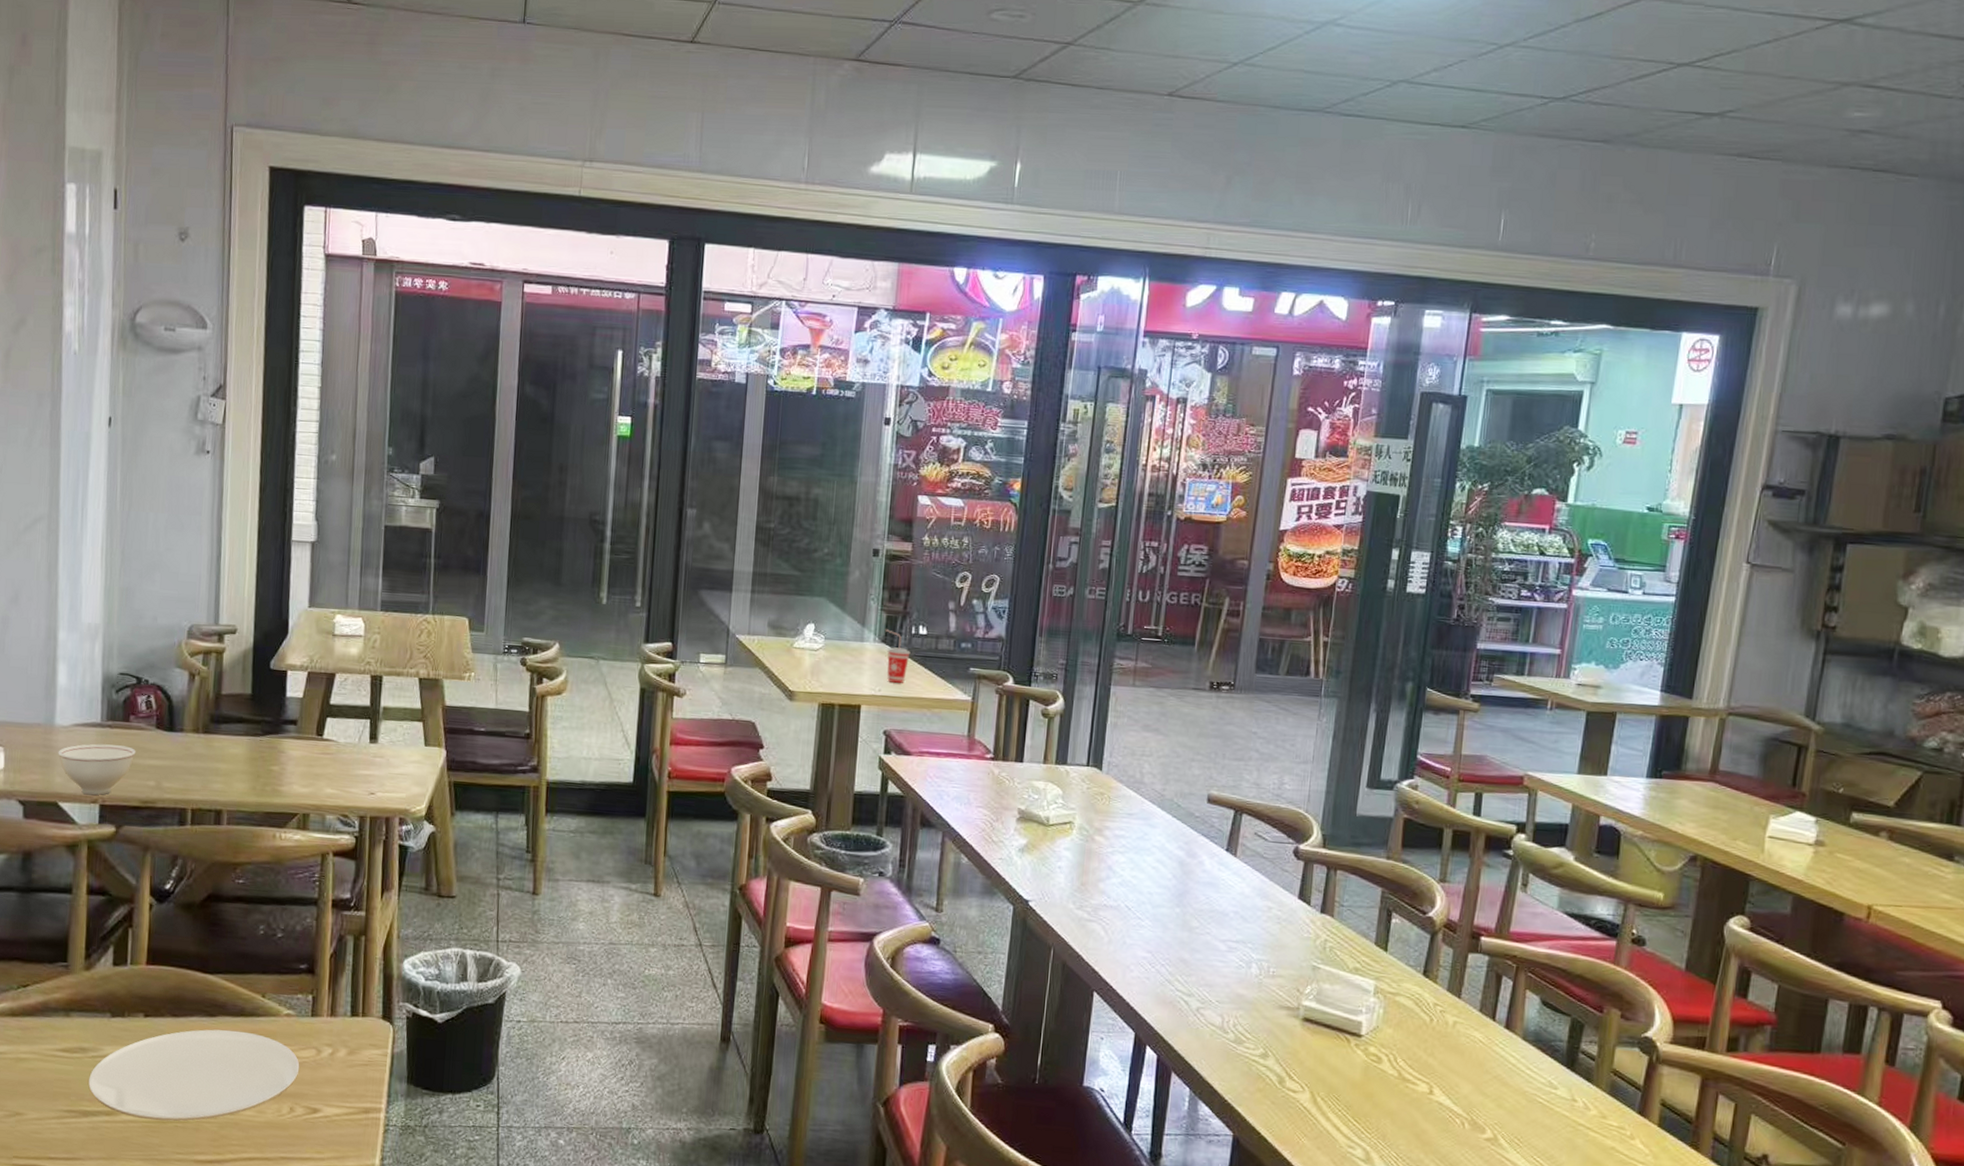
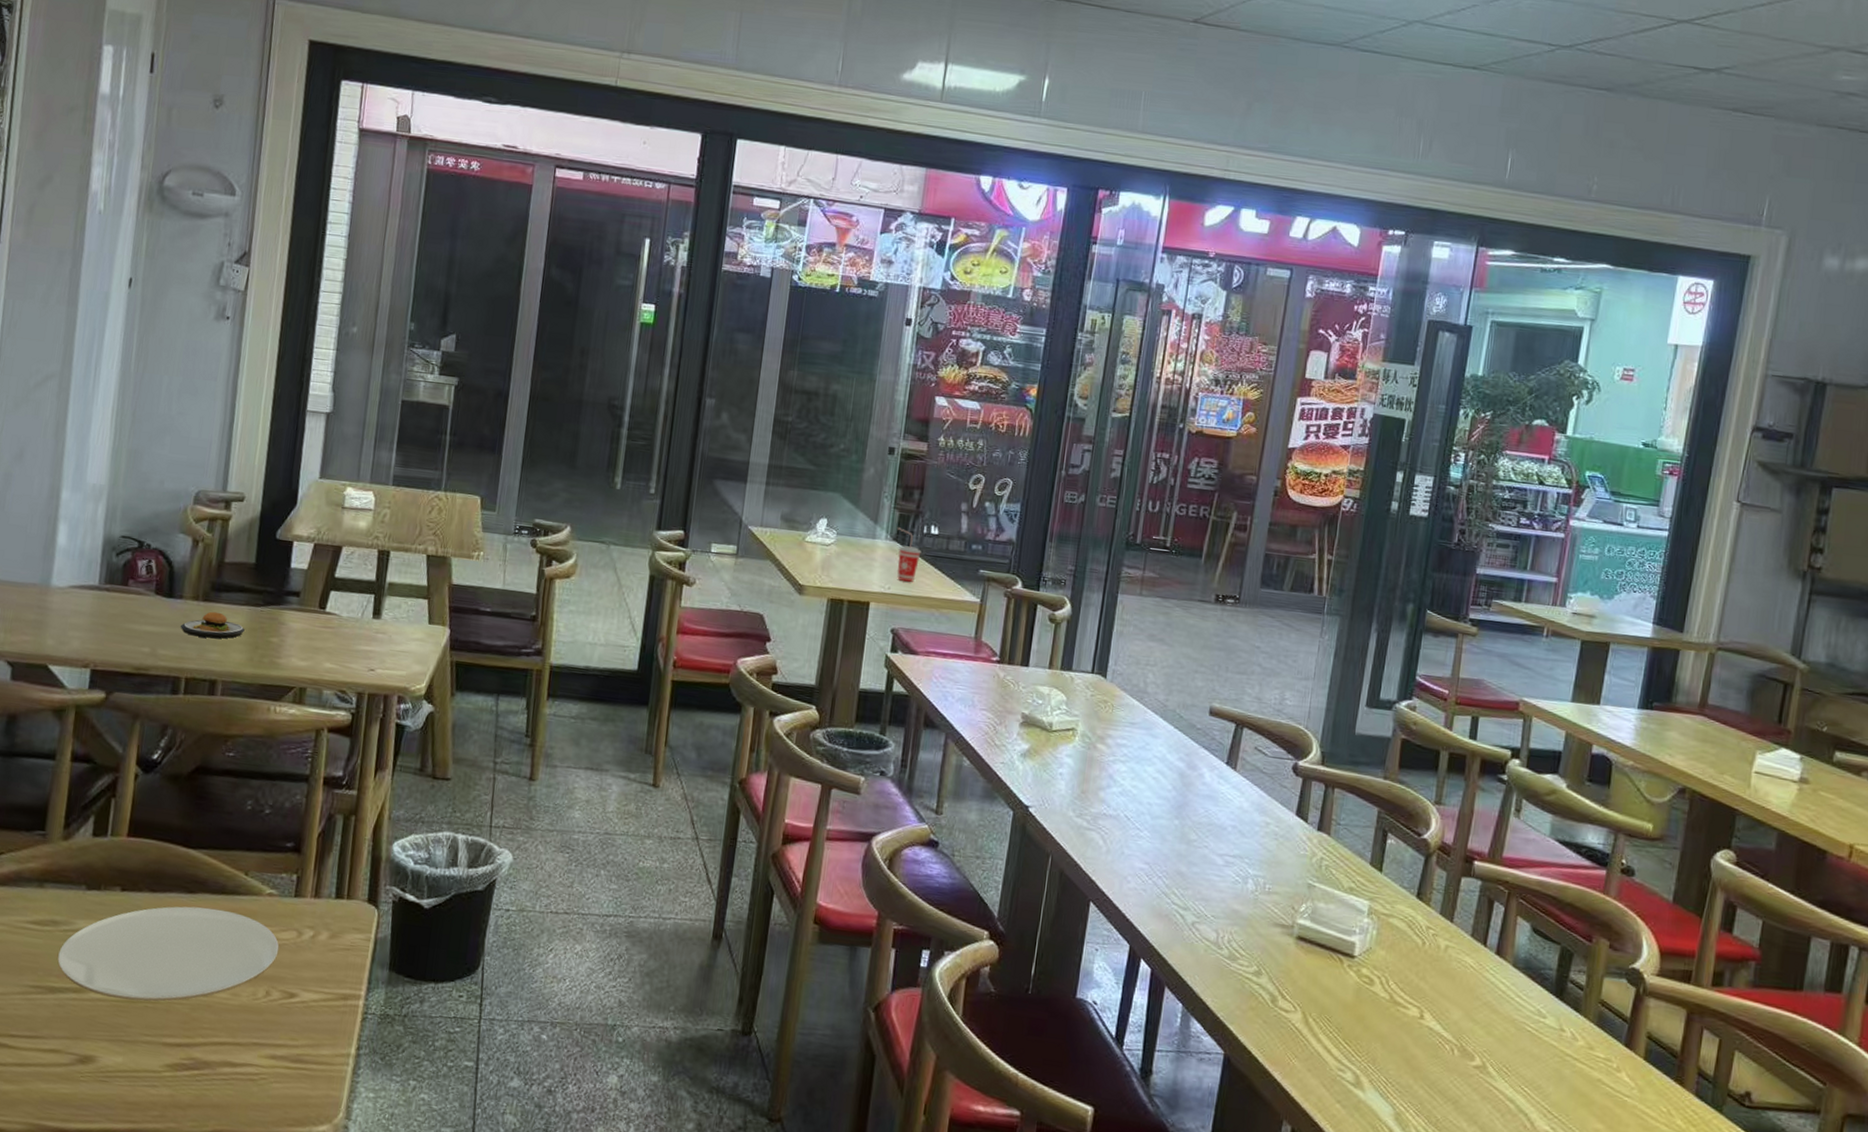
bowl: present [58,743,136,795] -> none [51,606,133,660]
burger: none [183,743,246,770] -> present [181,611,245,639]

